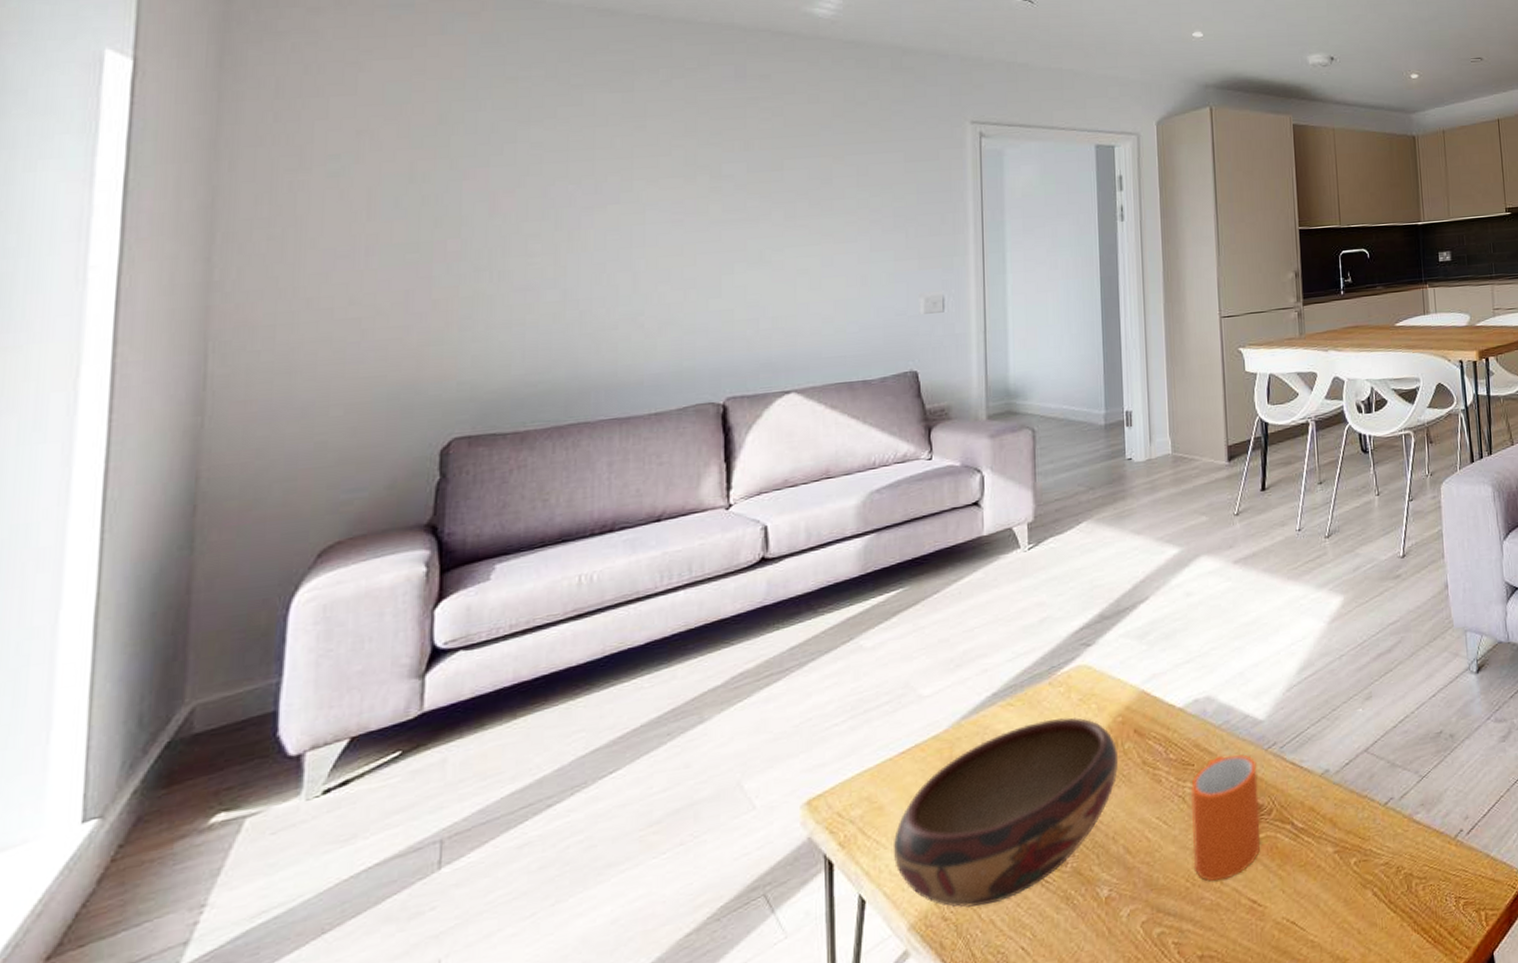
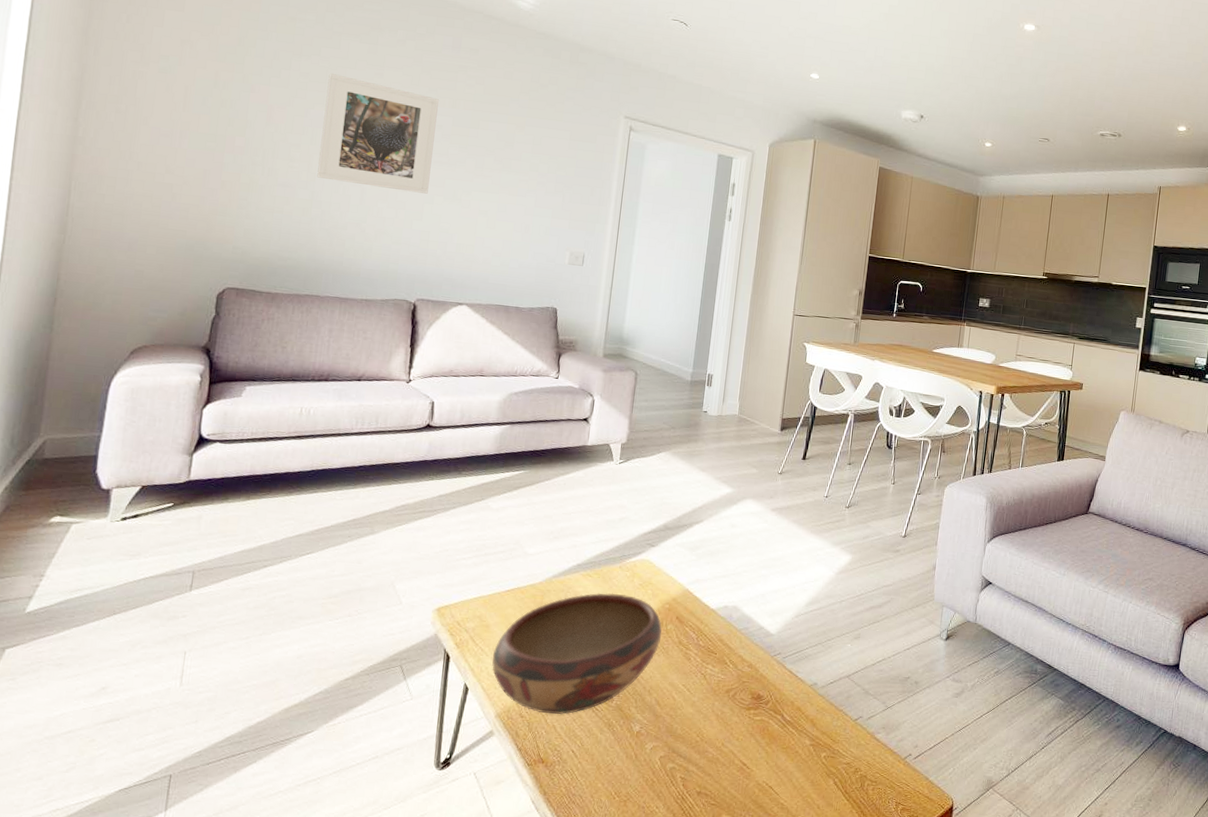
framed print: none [568,136,725,271] -> present [317,73,439,194]
mug: present [1191,754,1261,882] -> none [704,652,763,743]

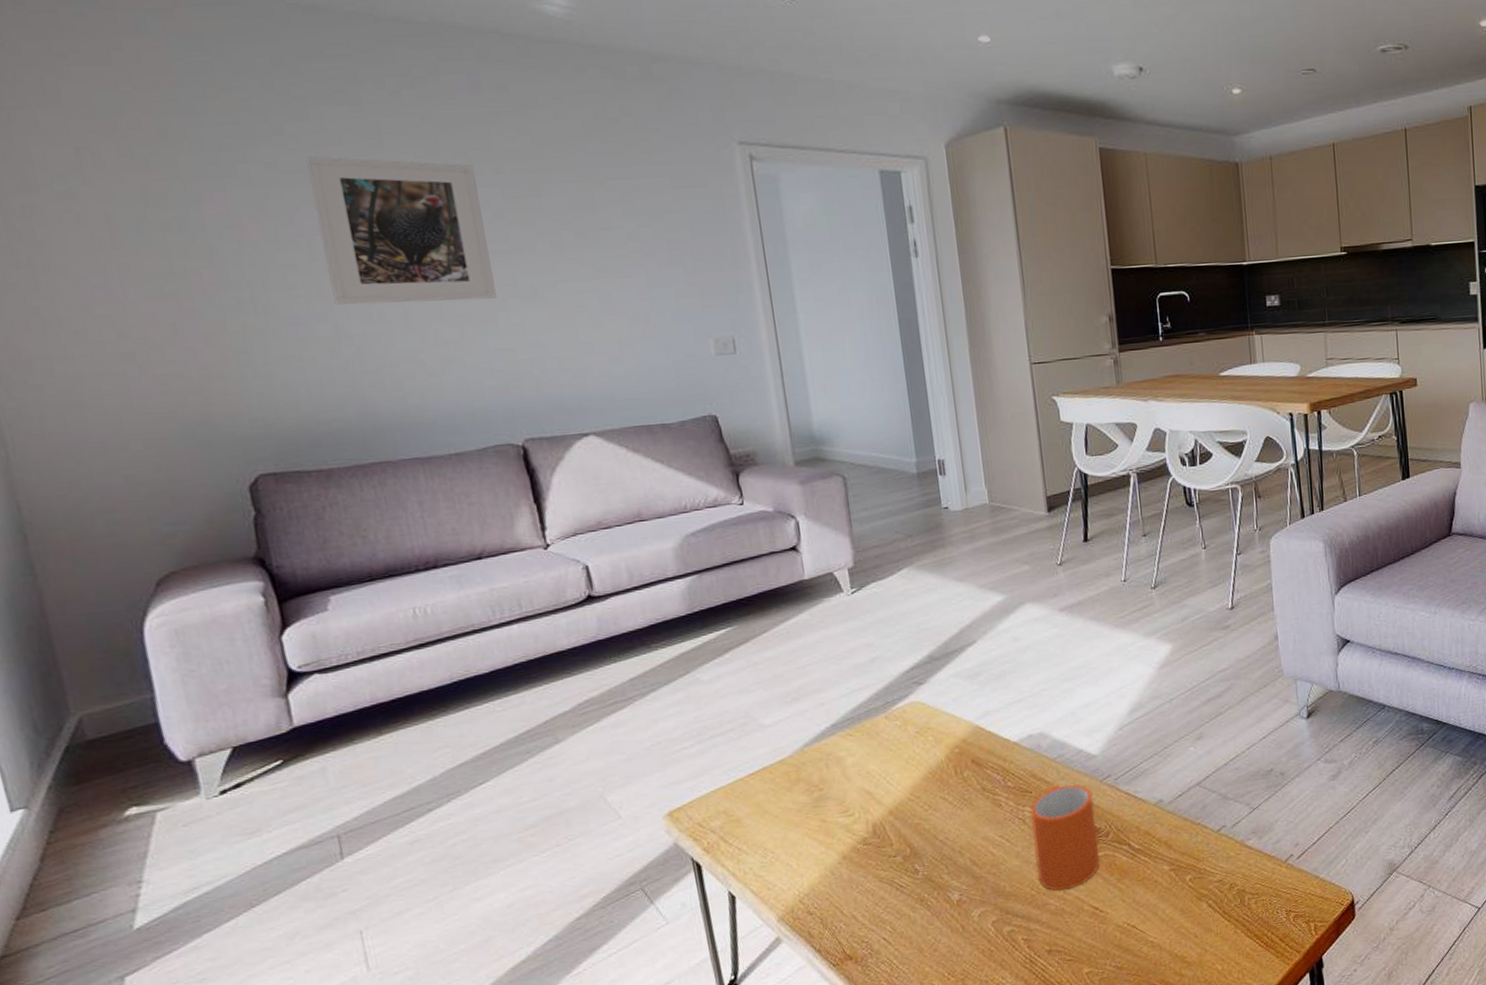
decorative bowl: present [492,592,662,715] -> none [754,748,959,905]
mug: none [704,652,763,743] -> present [1030,784,1100,891]

